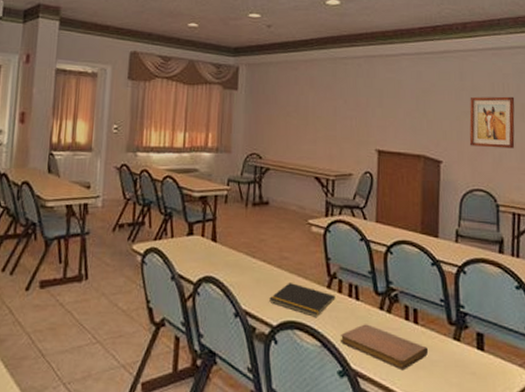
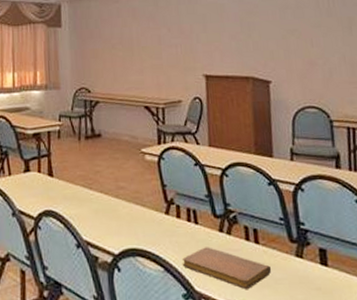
notepad: present [269,283,336,317] -> none [109,211,175,243]
wall art: present [469,96,515,149] -> none [294,11,345,64]

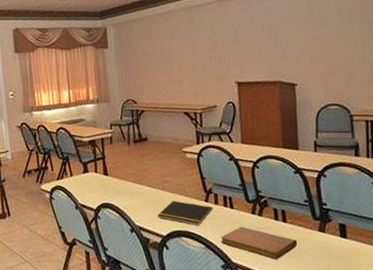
notepad: none [109,211,175,243] -> present [158,201,213,226]

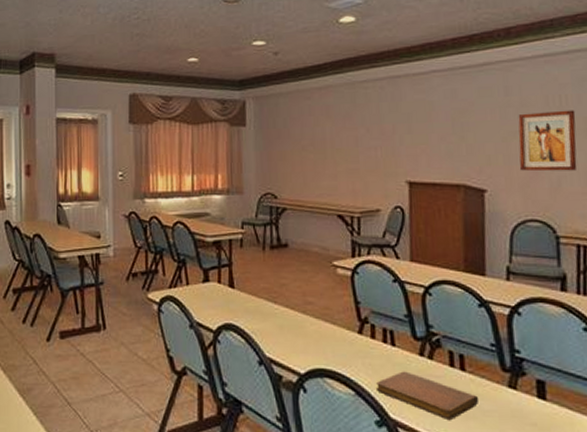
notepad: present [158,201,213,226] -> none [295,329,368,364]
wall art: none [318,16,364,67] -> present [518,110,577,172]

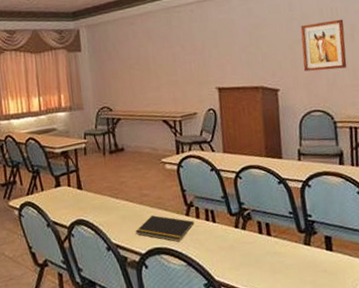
notepad: none [295,329,368,364] -> present [136,215,195,242]
notebook: present [376,371,480,421] -> none [203,241,283,277]

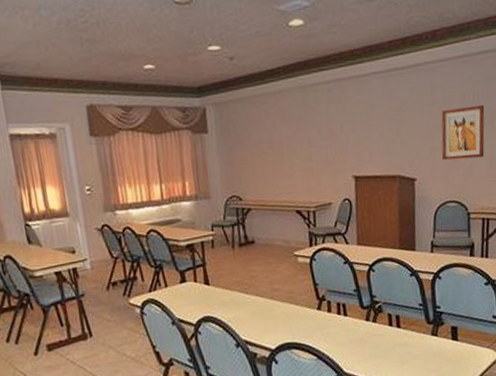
notepad: present [136,215,195,242] -> none [266,310,326,337]

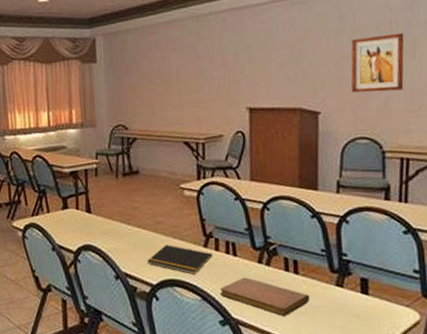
notepad: none [266,310,326,337] -> present [147,245,213,274]
notebook: none [333,334,411,367] -> present [220,277,311,317]

